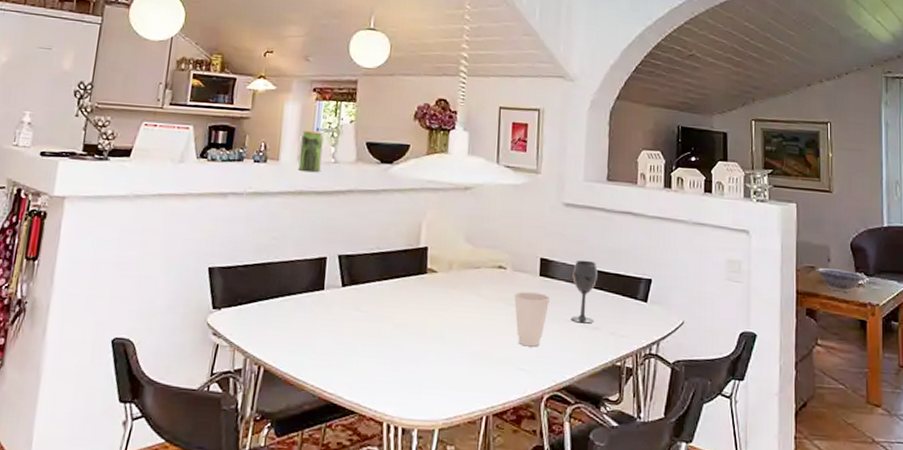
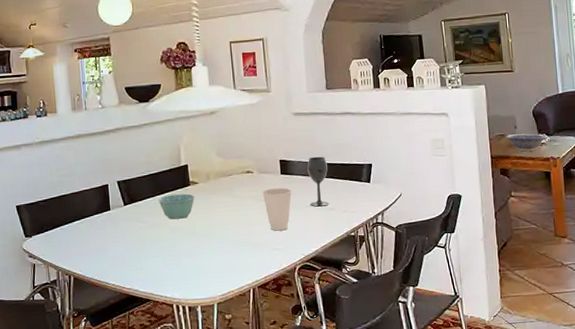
jar: present [298,131,323,173] -> none [71,85,91,119]
bowl: none [385,281,431,314] -> present [158,193,195,220]

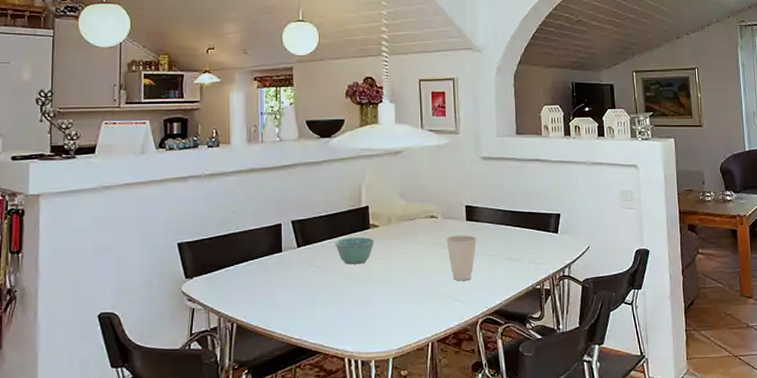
wine glass: present [307,156,329,207] -> none [494,203,515,257]
decorative bowl: present [505,133,548,152] -> none [693,190,734,208]

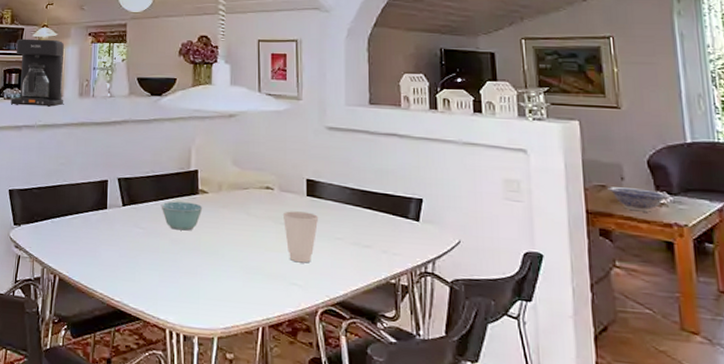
coffee maker: none [173,85,231,156] -> present [10,38,64,108]
decorative bowl: none [693,190,734,208] -> present [607,187,670,212]

